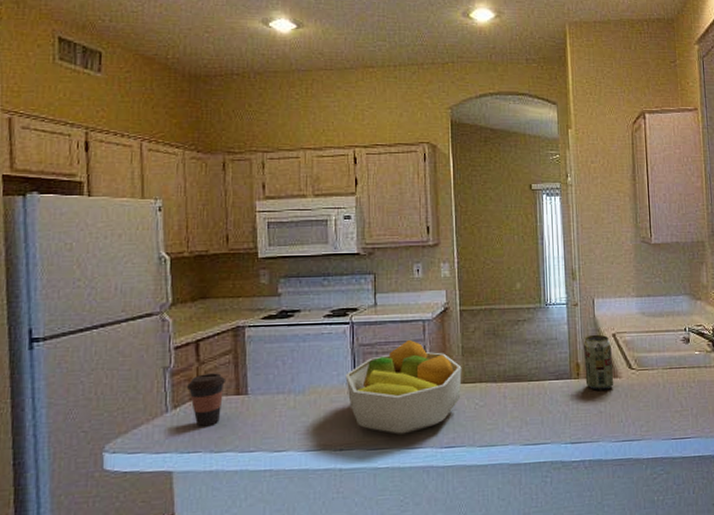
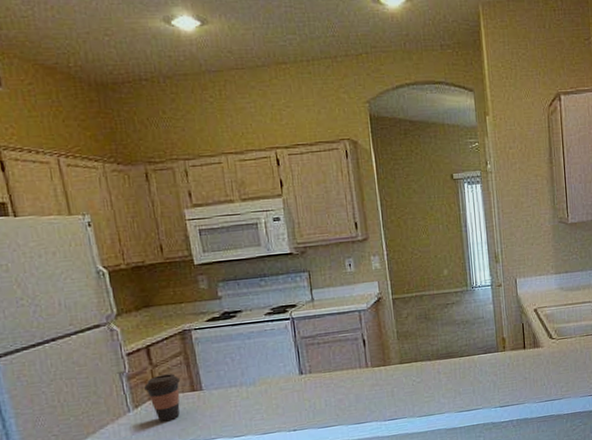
fruit bowl: present [345,339,462,436] -> none [291,329,399,414]
beverage can: present [584,334,614,390] -> none [508,310,537,360]

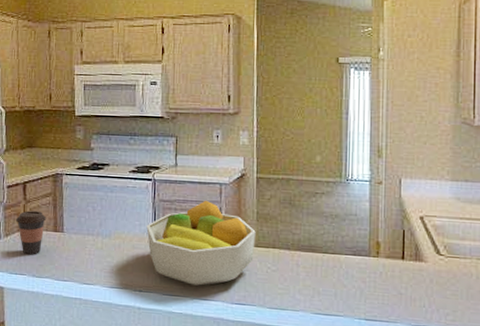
fruit bowl: none [291,329,399,414] -> present [146,200,256,287]

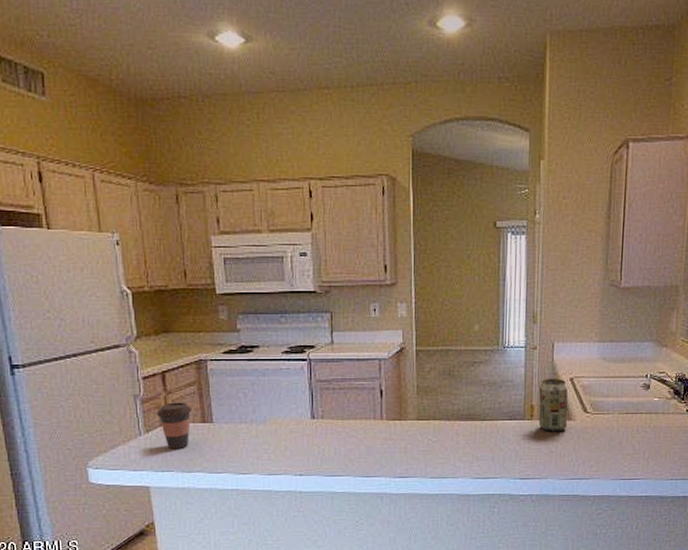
fruit bowl: present [146,200,256,287] -> none [304,377,416,465]
beverage can: none [385,214,419,273] -> present [538,378,568,432]

